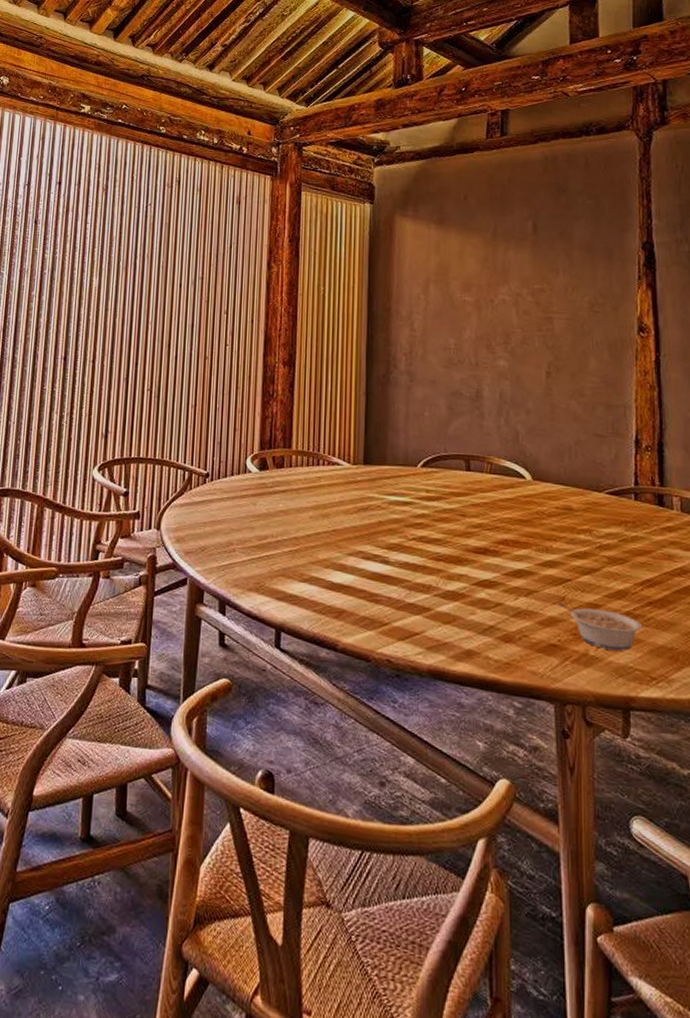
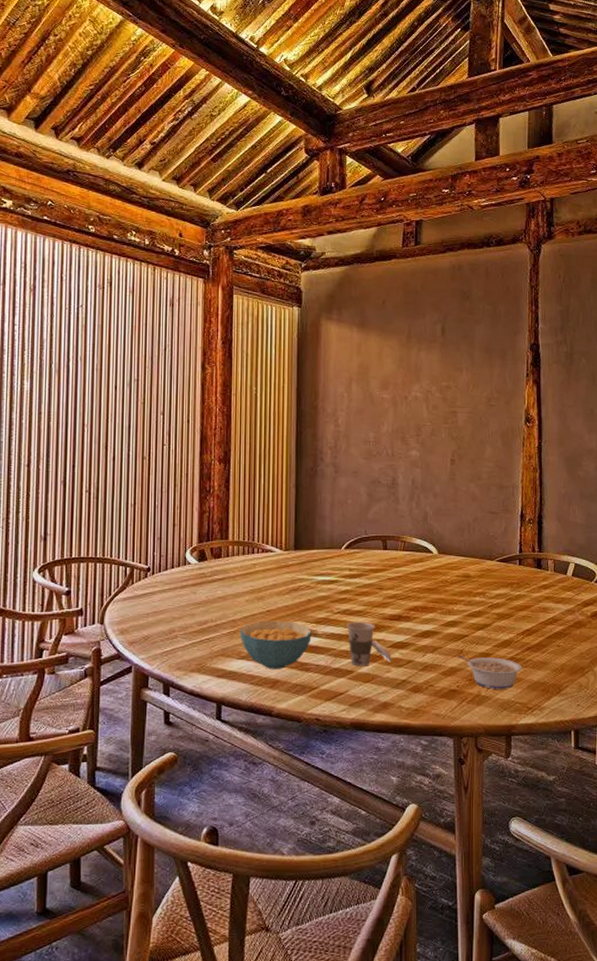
cereal bowl: none [302,541,383,598] -> present [239,620,312,669]
cup: none [423,550,477,605] -> present [347,621,392,667]

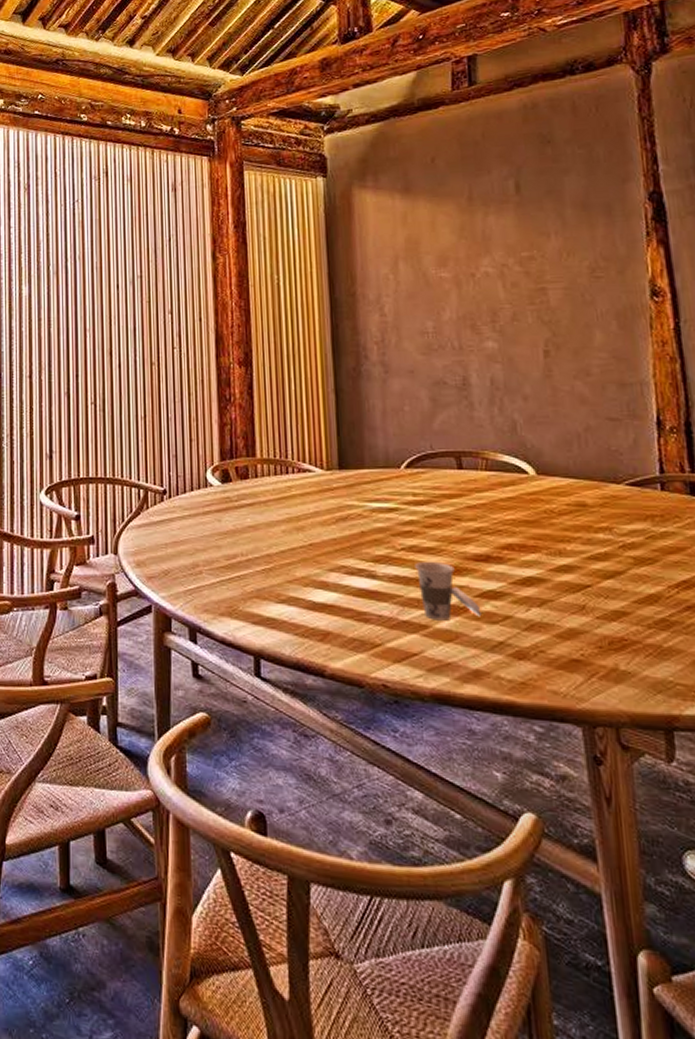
cereal bowl: present [239,620,312,669] -> none [276,557,369,618]
legume: present [457,654,523,689] -> none [576,611,682,663]

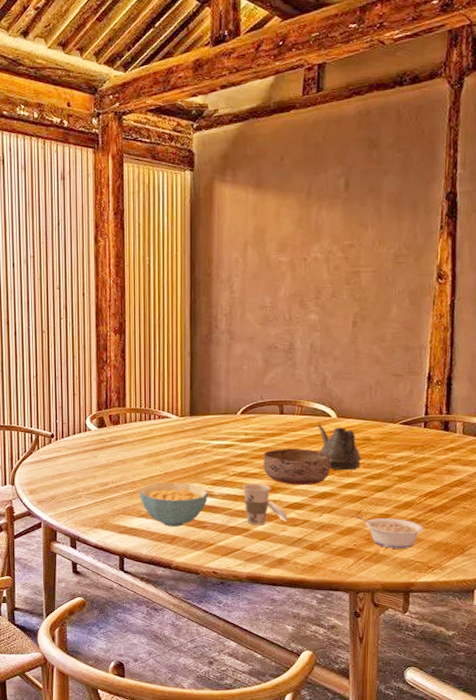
cereal bowl: none [276,557,369,618] -> present [139,482,208,527]
bowl: none [440,514,535,566] -> present [263,448,331,485]
teapot: none [510,484,578,548] -> present [317,425,362,471]
legume: none [576,611,682,663] -> present [354,515,424,548]

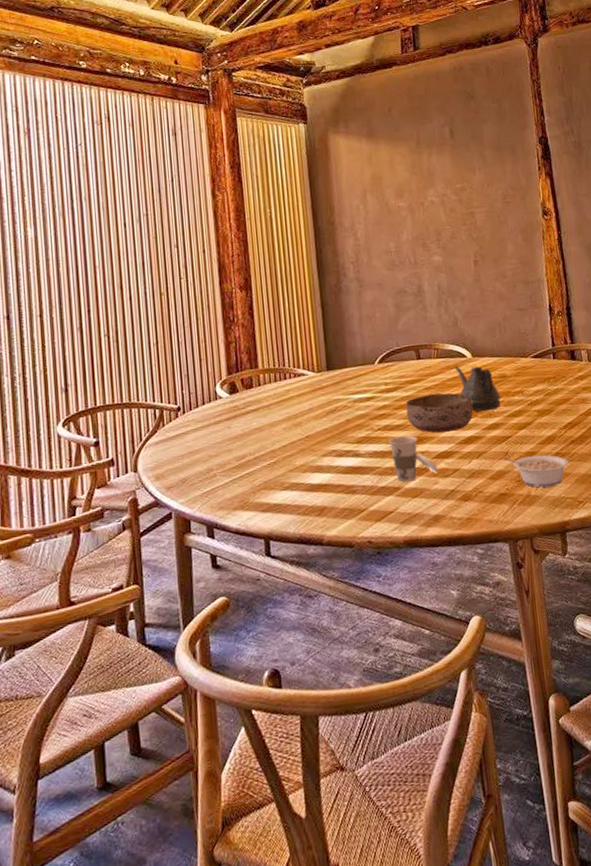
cereal bowl: present [139,482,208,527] -> none [280,445,355,497]

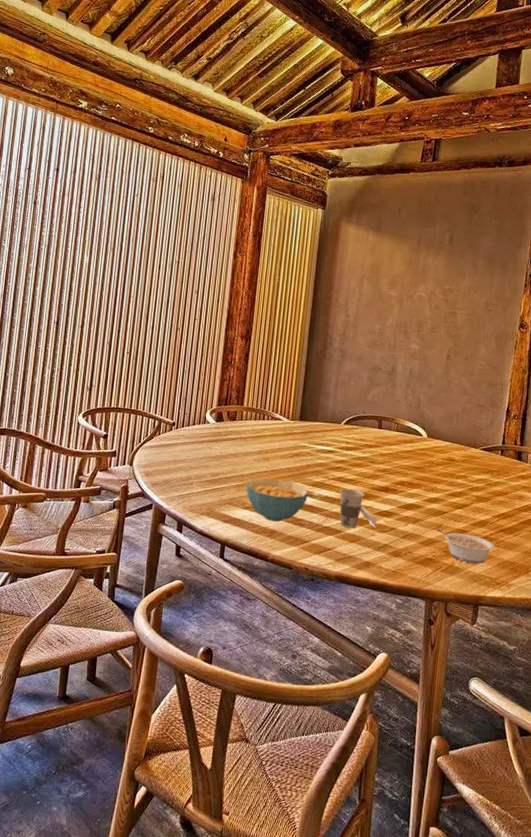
cereal bowl: none [280,445,355,497] -> present [246,479,308,522]
bowl: present [405,393,473,433] -> none [359,459,419,496]
teapot: present [454,366,501,412] -> none [409,442,446,486]

